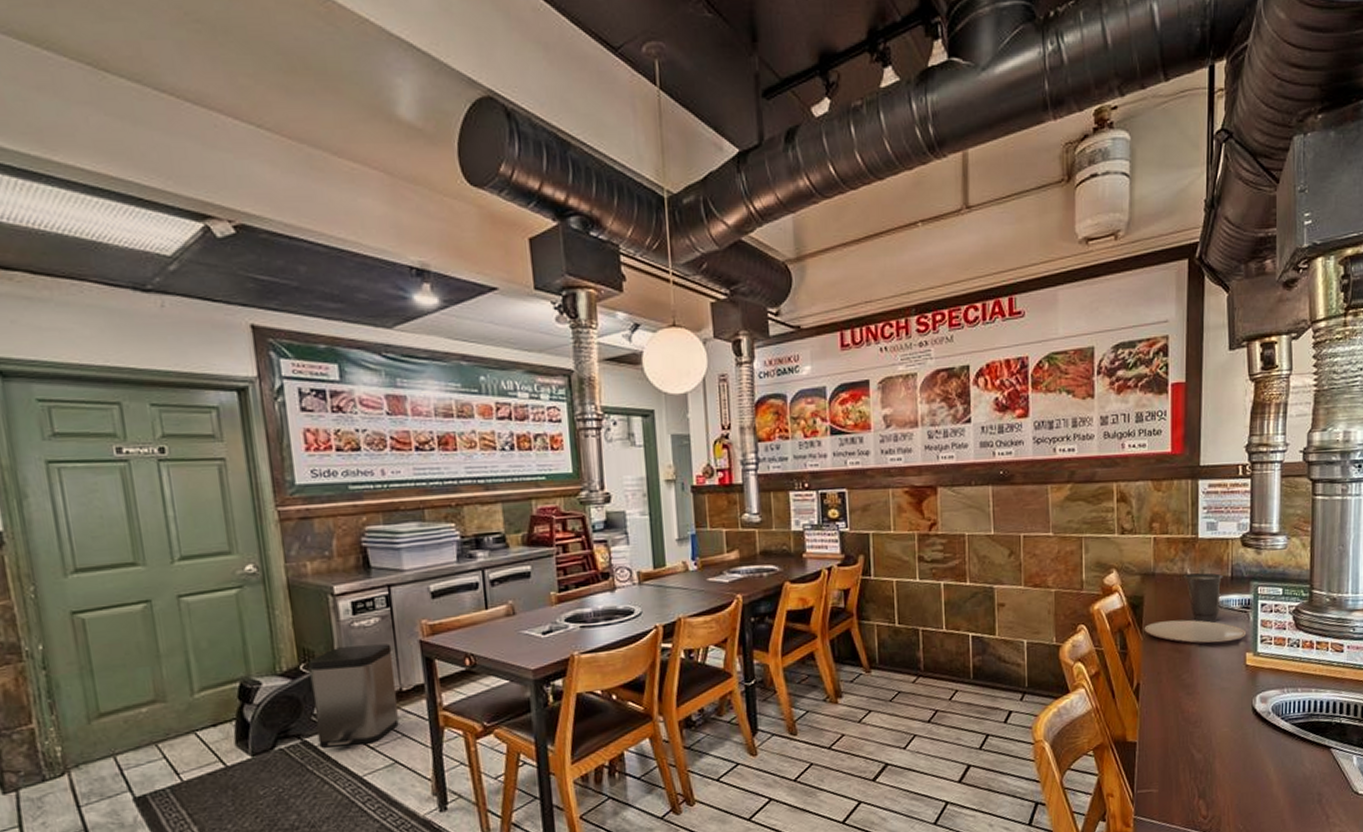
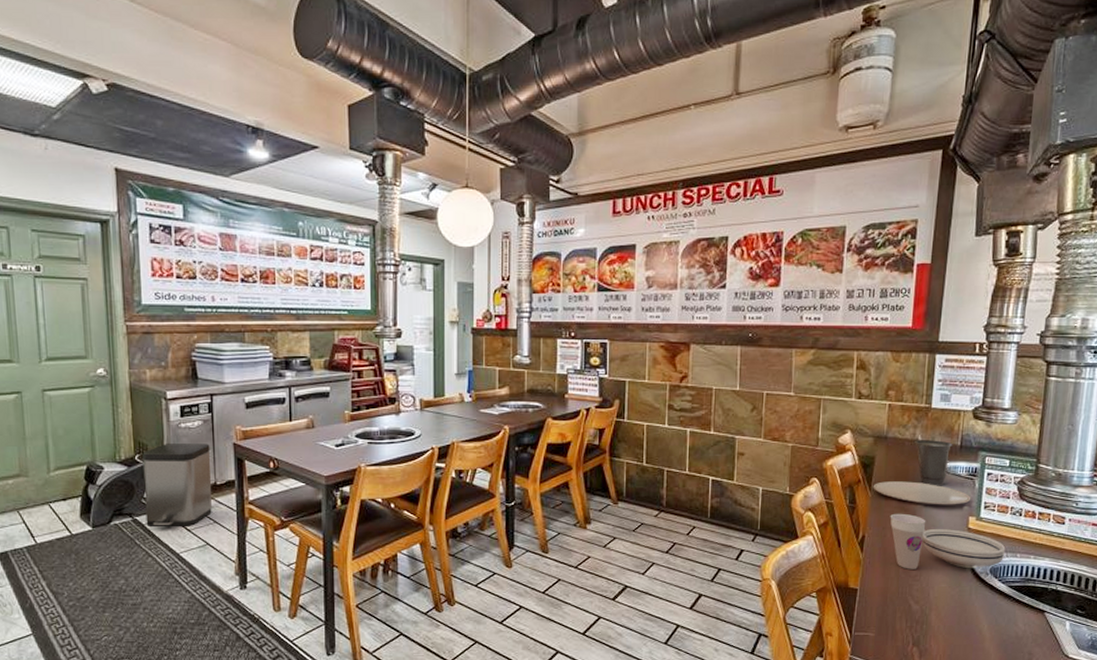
cup: none [1164,655,1202,716] -> present [890,513,926,569]
bowl: none [1200,668,1286,709] -> present [922,528,1006,569]

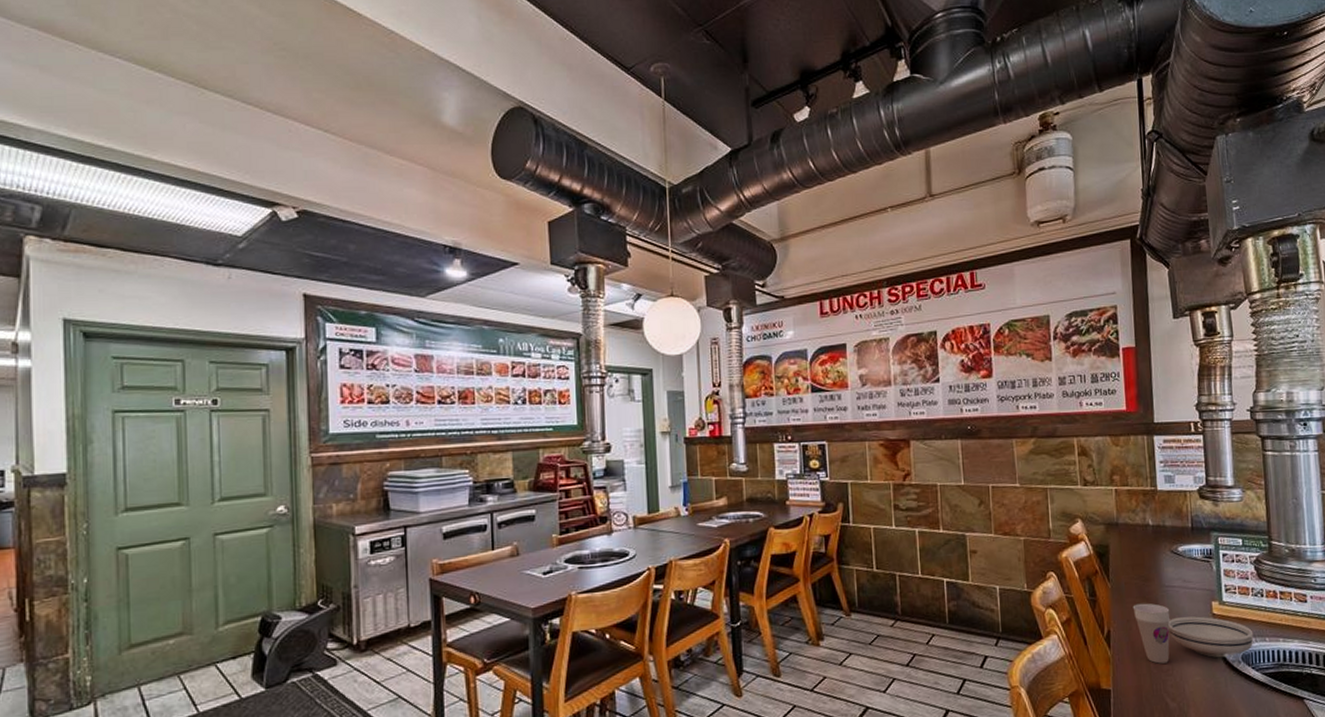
pedal bin: present [142,444,212,526] -> none [326,581,405,682]
plate: present [873,481,971,505] -> none [1111,568,1211,592]
cup: present [913,440,953,486] -> none [1145,523,1184,572]

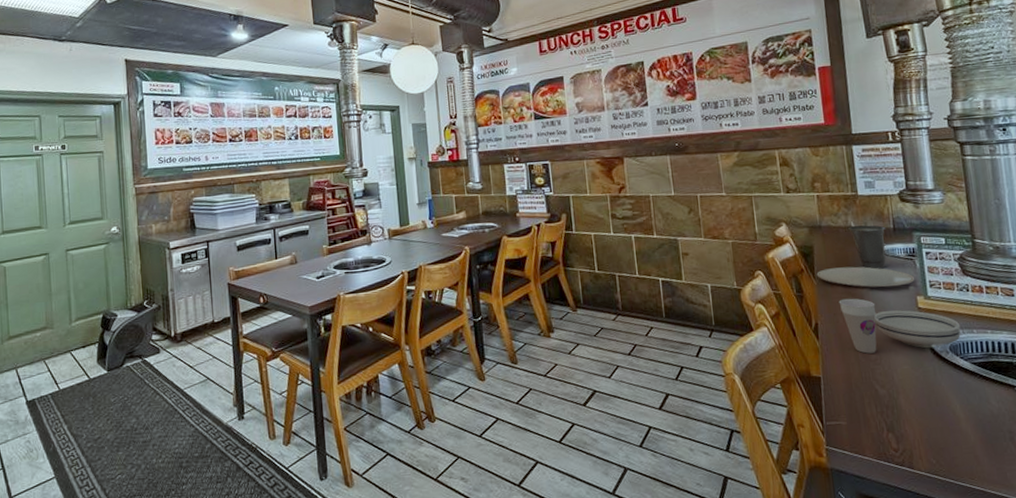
plate: none [1111,568,1211,592] -> present [816,266,915,288]
cup: none [1145,523,1184,572] -> present [847,225,886,269]

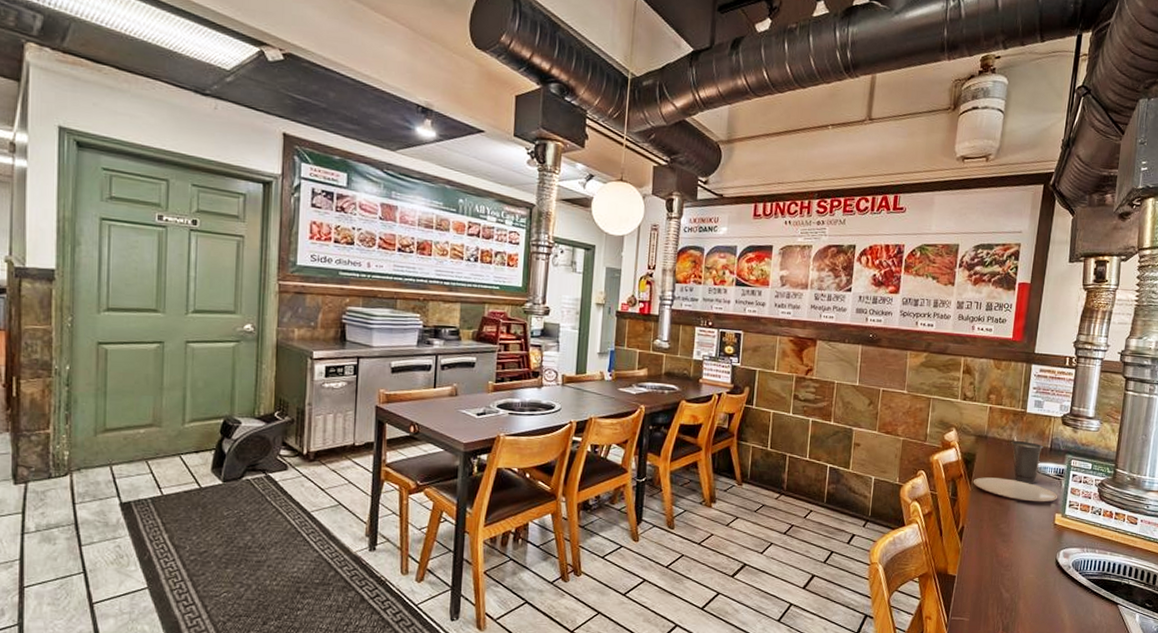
cup: present [838,298,877,354] -> none [987,507,1018,560]
bowl: present [874,310,961,348] -> none [1014,522,1086,562]

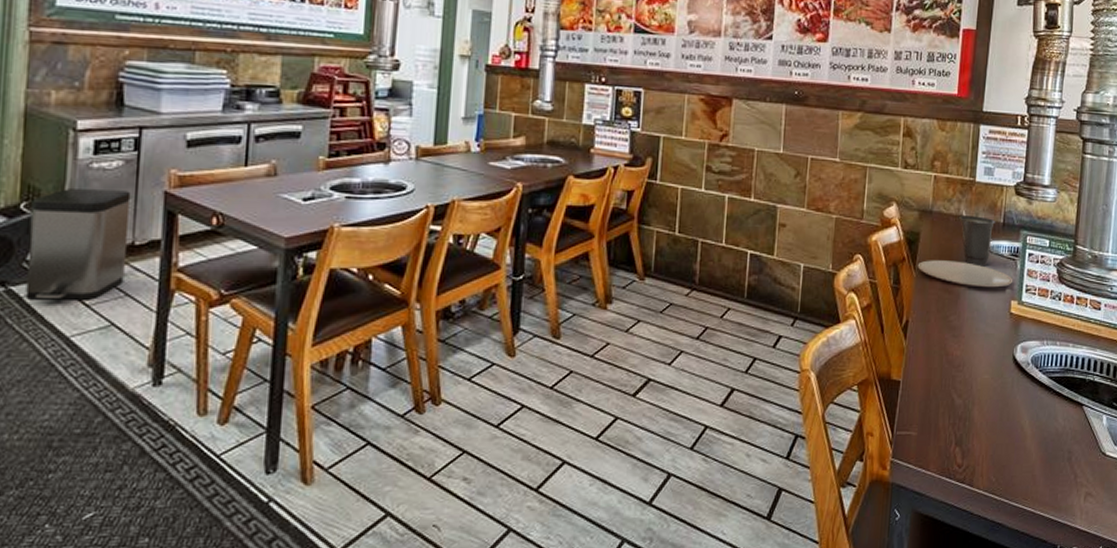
pedal bin: none [279,402,352,485] -> present [25,189,131,300]

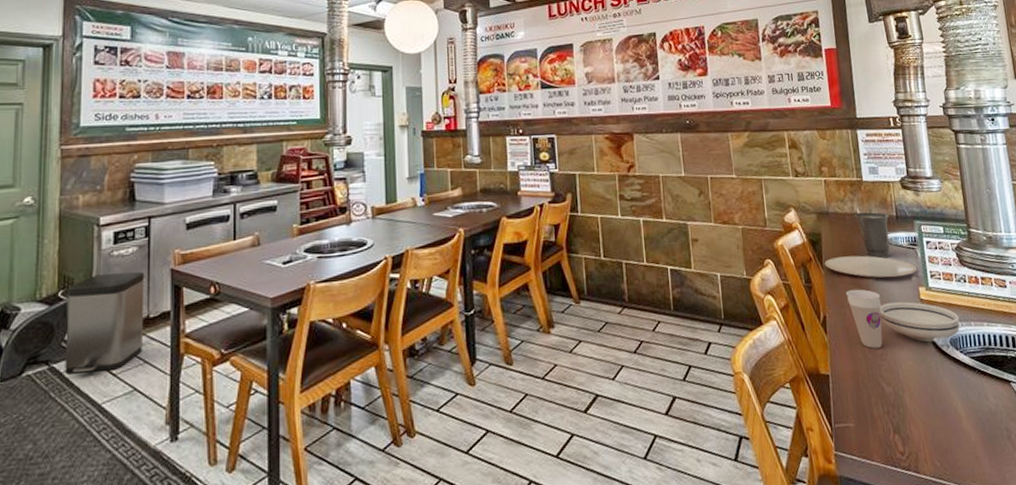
cup: none [934,296,970,359] -> present [846,289,883,349]
bowl: none [965,313,1046,358] -> present [879,301,960,342]

